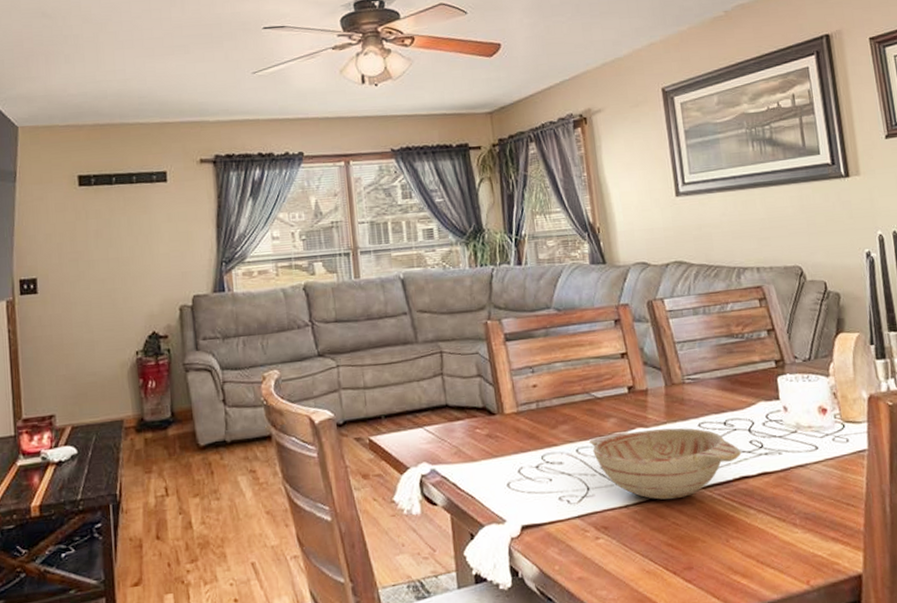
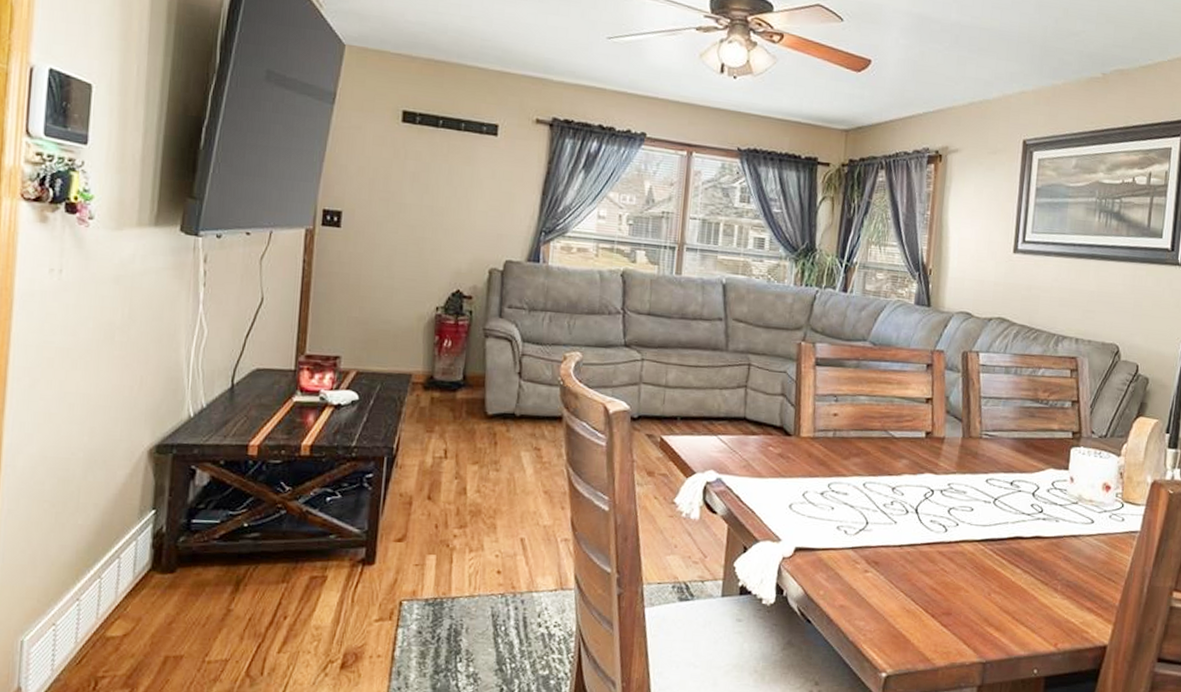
decorative bowl: present [589,428,742,500] -> none [878,474,1021,547]

